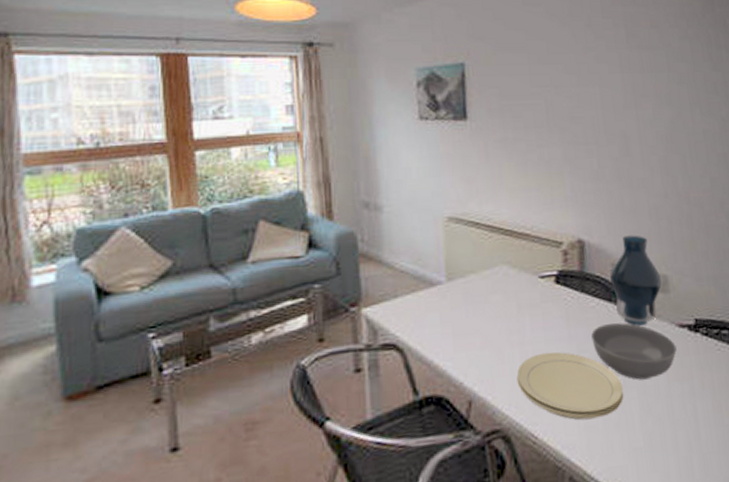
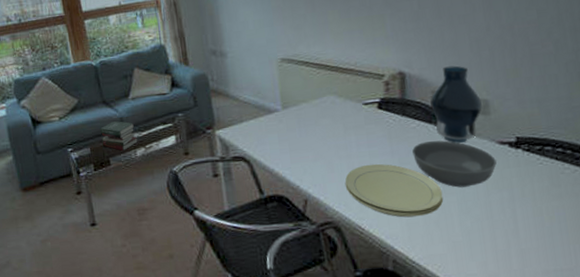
books: none [200,293,254,338] -> present [99,121,138,152]

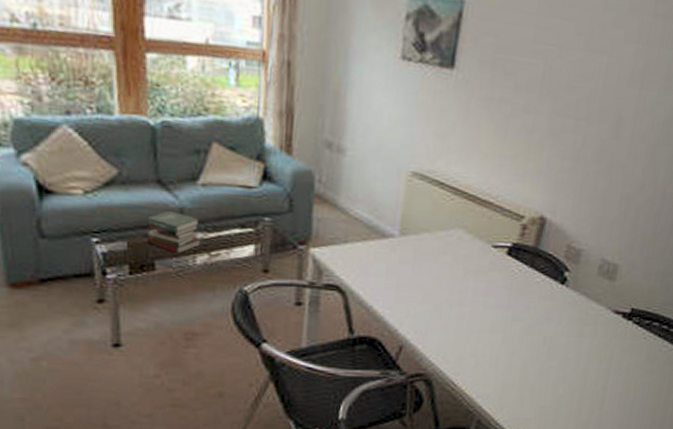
plate: present [345,163,444,218] -> none [448,315,547,378]
bowl: present [412,140,497,188] -> none [528,300,606,353]
vase: present [430,65,482,143] -> none [558,220,612,306]

